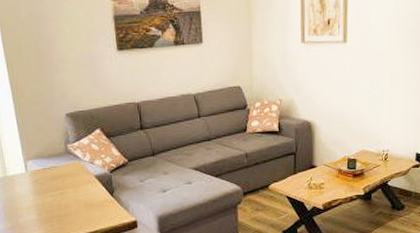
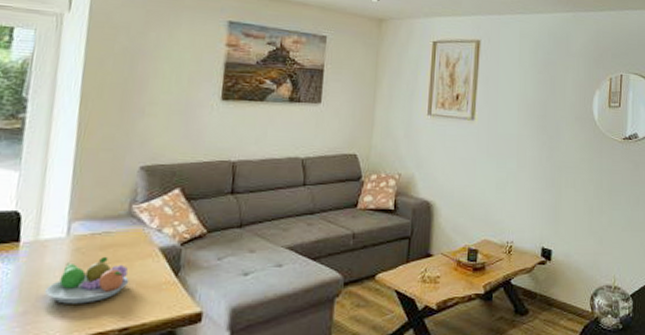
fruit bowl: none [22,184,79,220] -> present [45,256,130,304]

